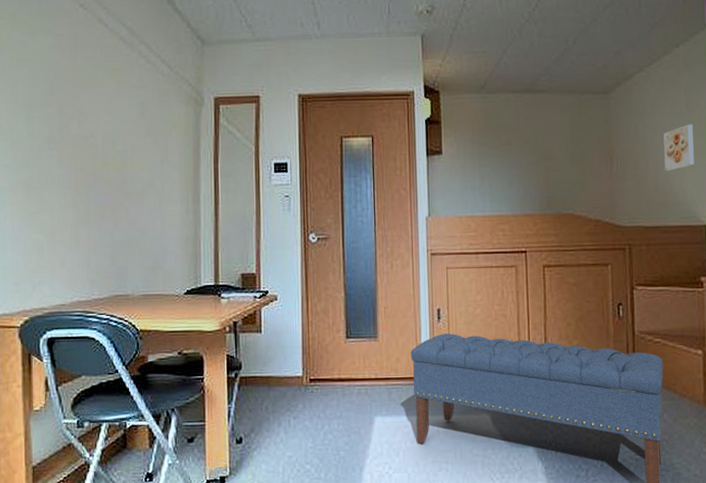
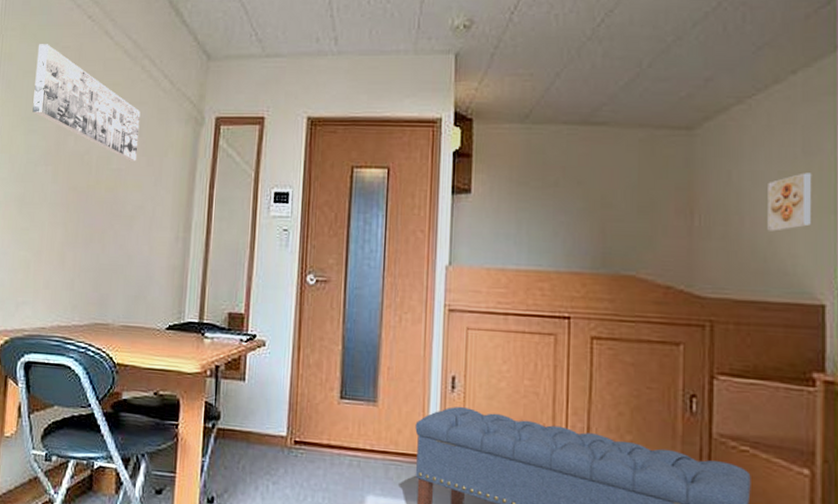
wall art: none [30,32,142,142] -> present [32,44,141,162]

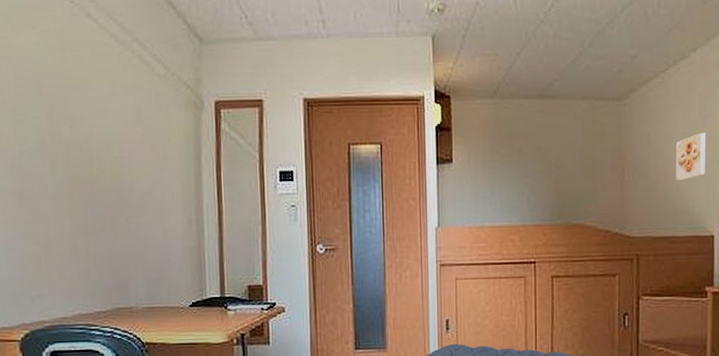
wall art: present [32,44,141,162] -> none [12,27,139,149]

